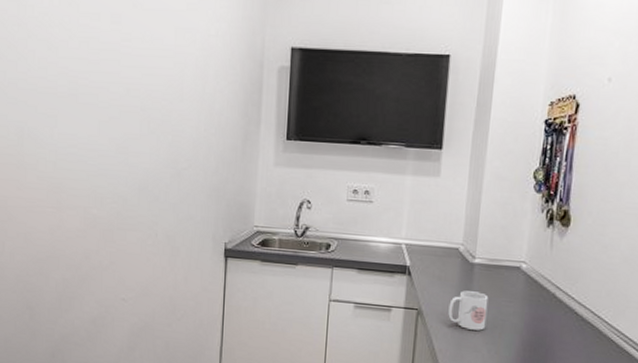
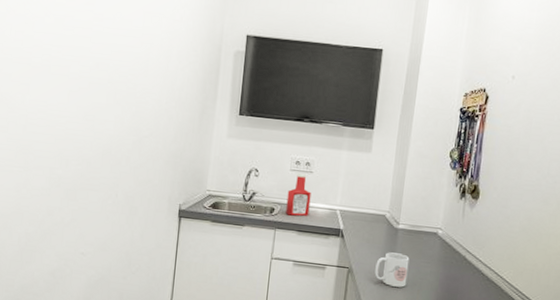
ketchup bottle: none [343,203,372,253] -> present [285,172,311,216]

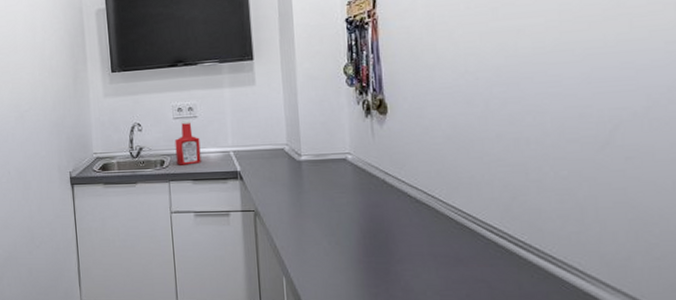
mug: present [375,252,410,288] -> none [283,187,323,224]

